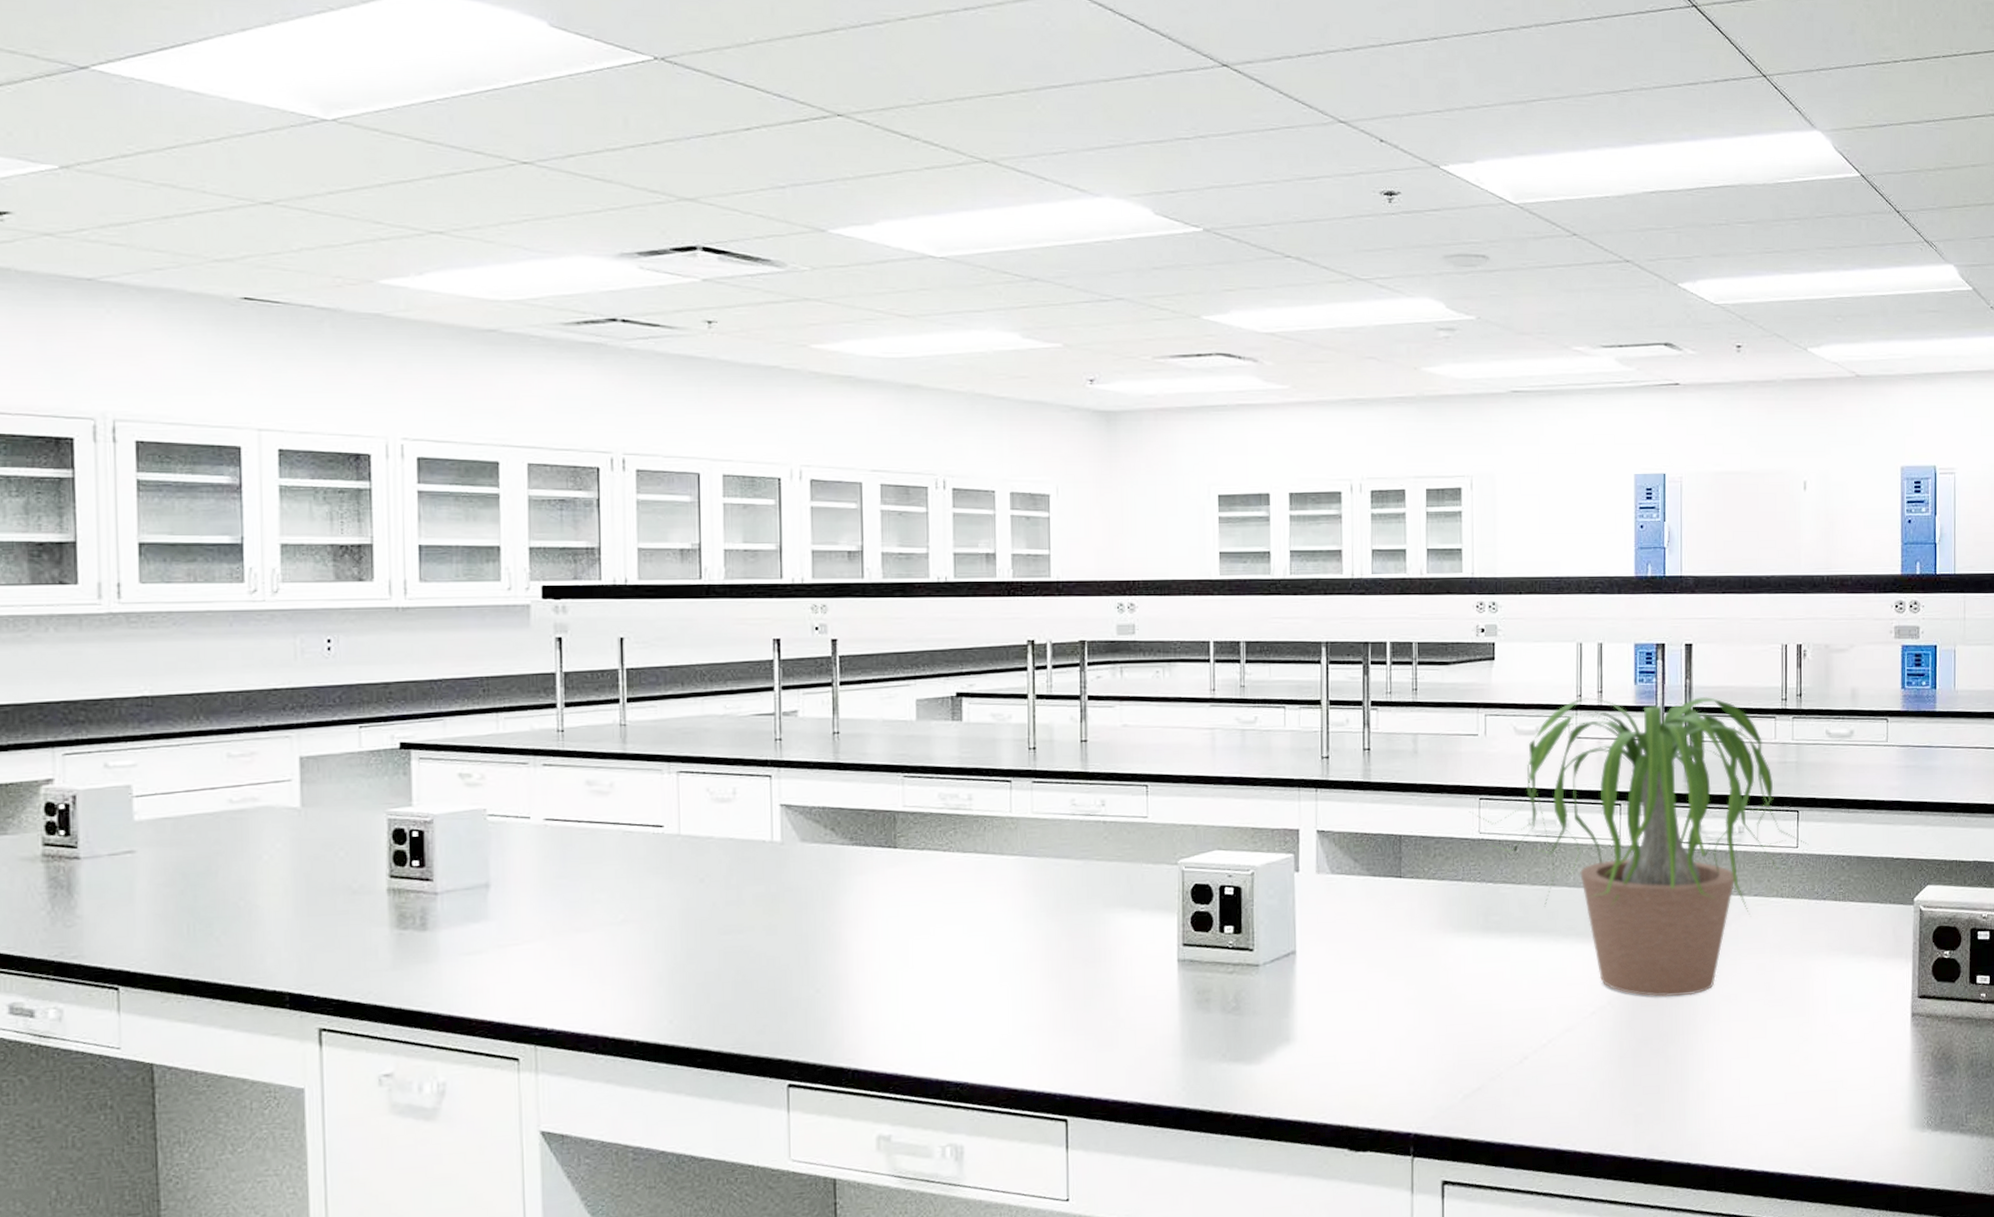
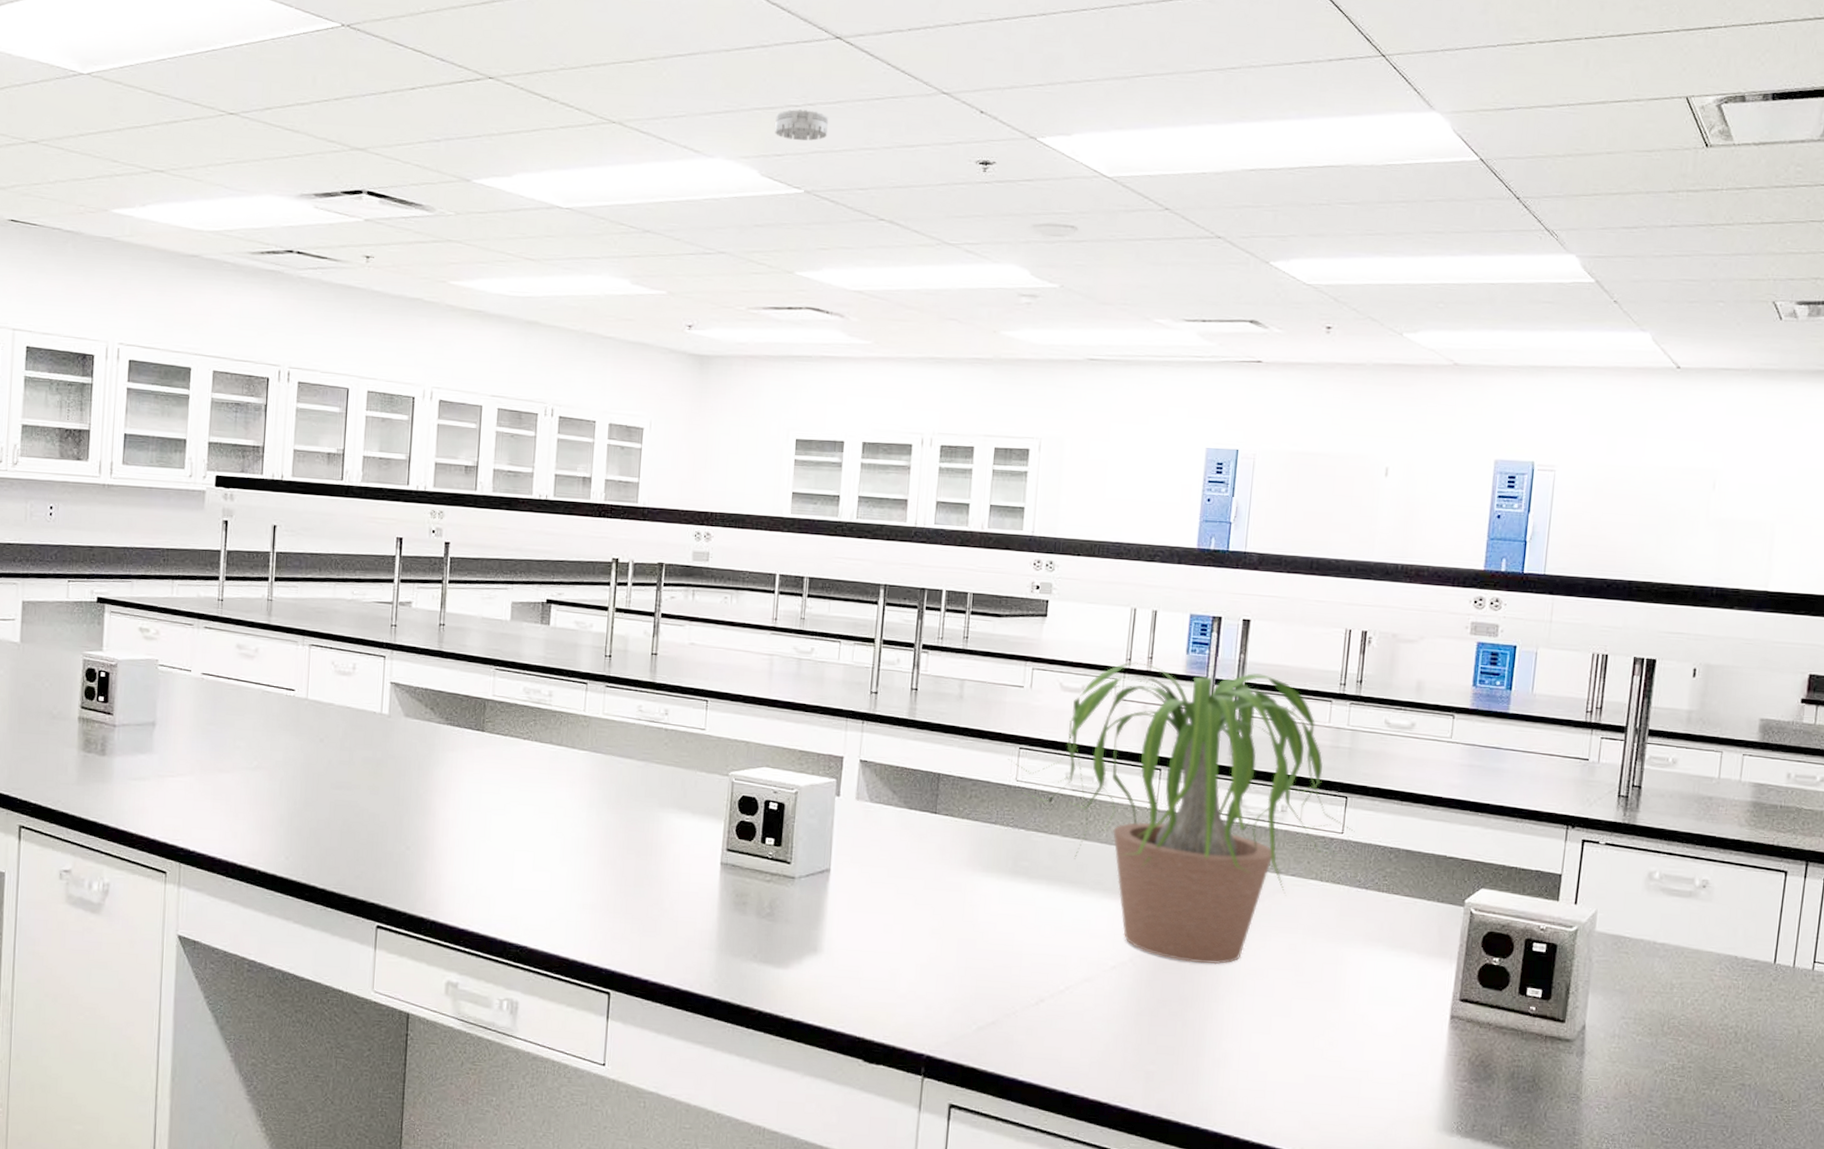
smoke detector: none [1165,141,1223,176] -> present [775,109,829,141]

